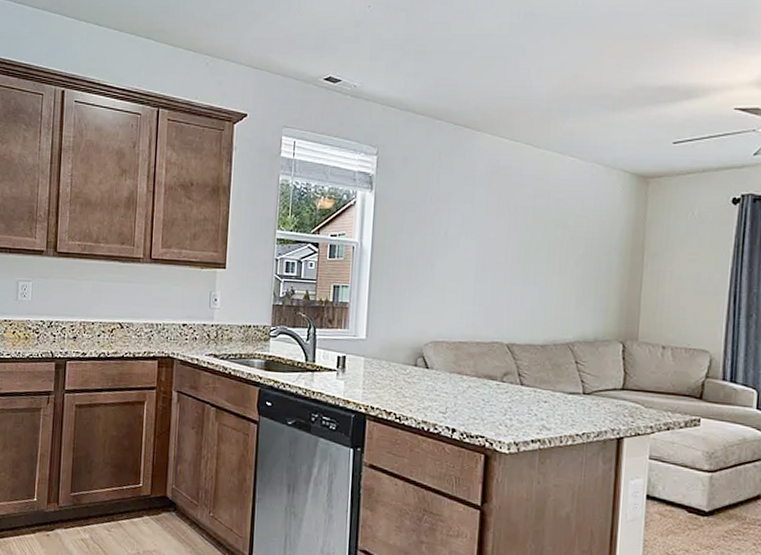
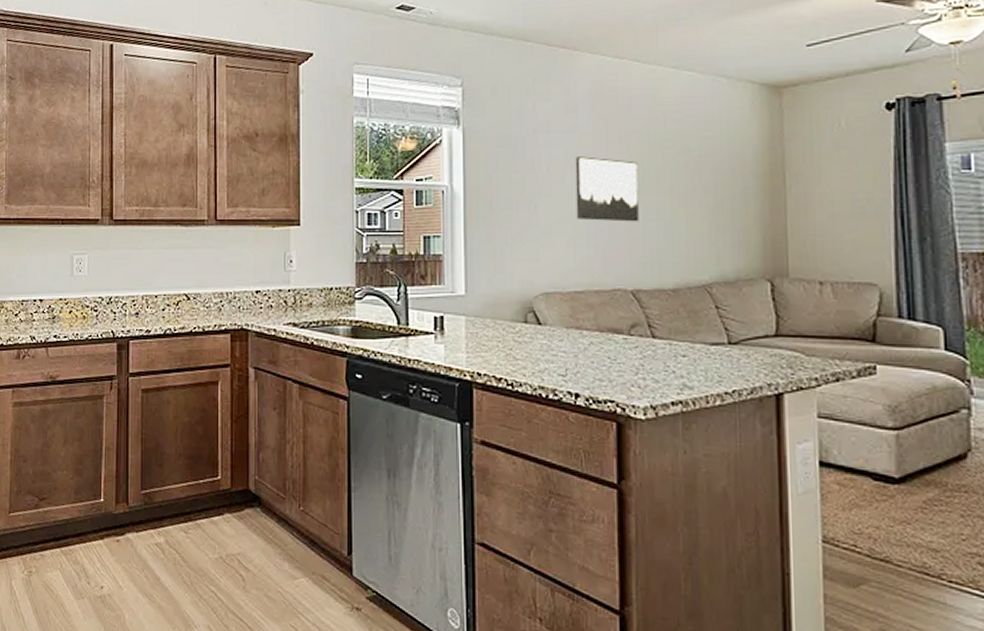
wall art: none [466,225,522,285] -> present [575,156,639,222]

